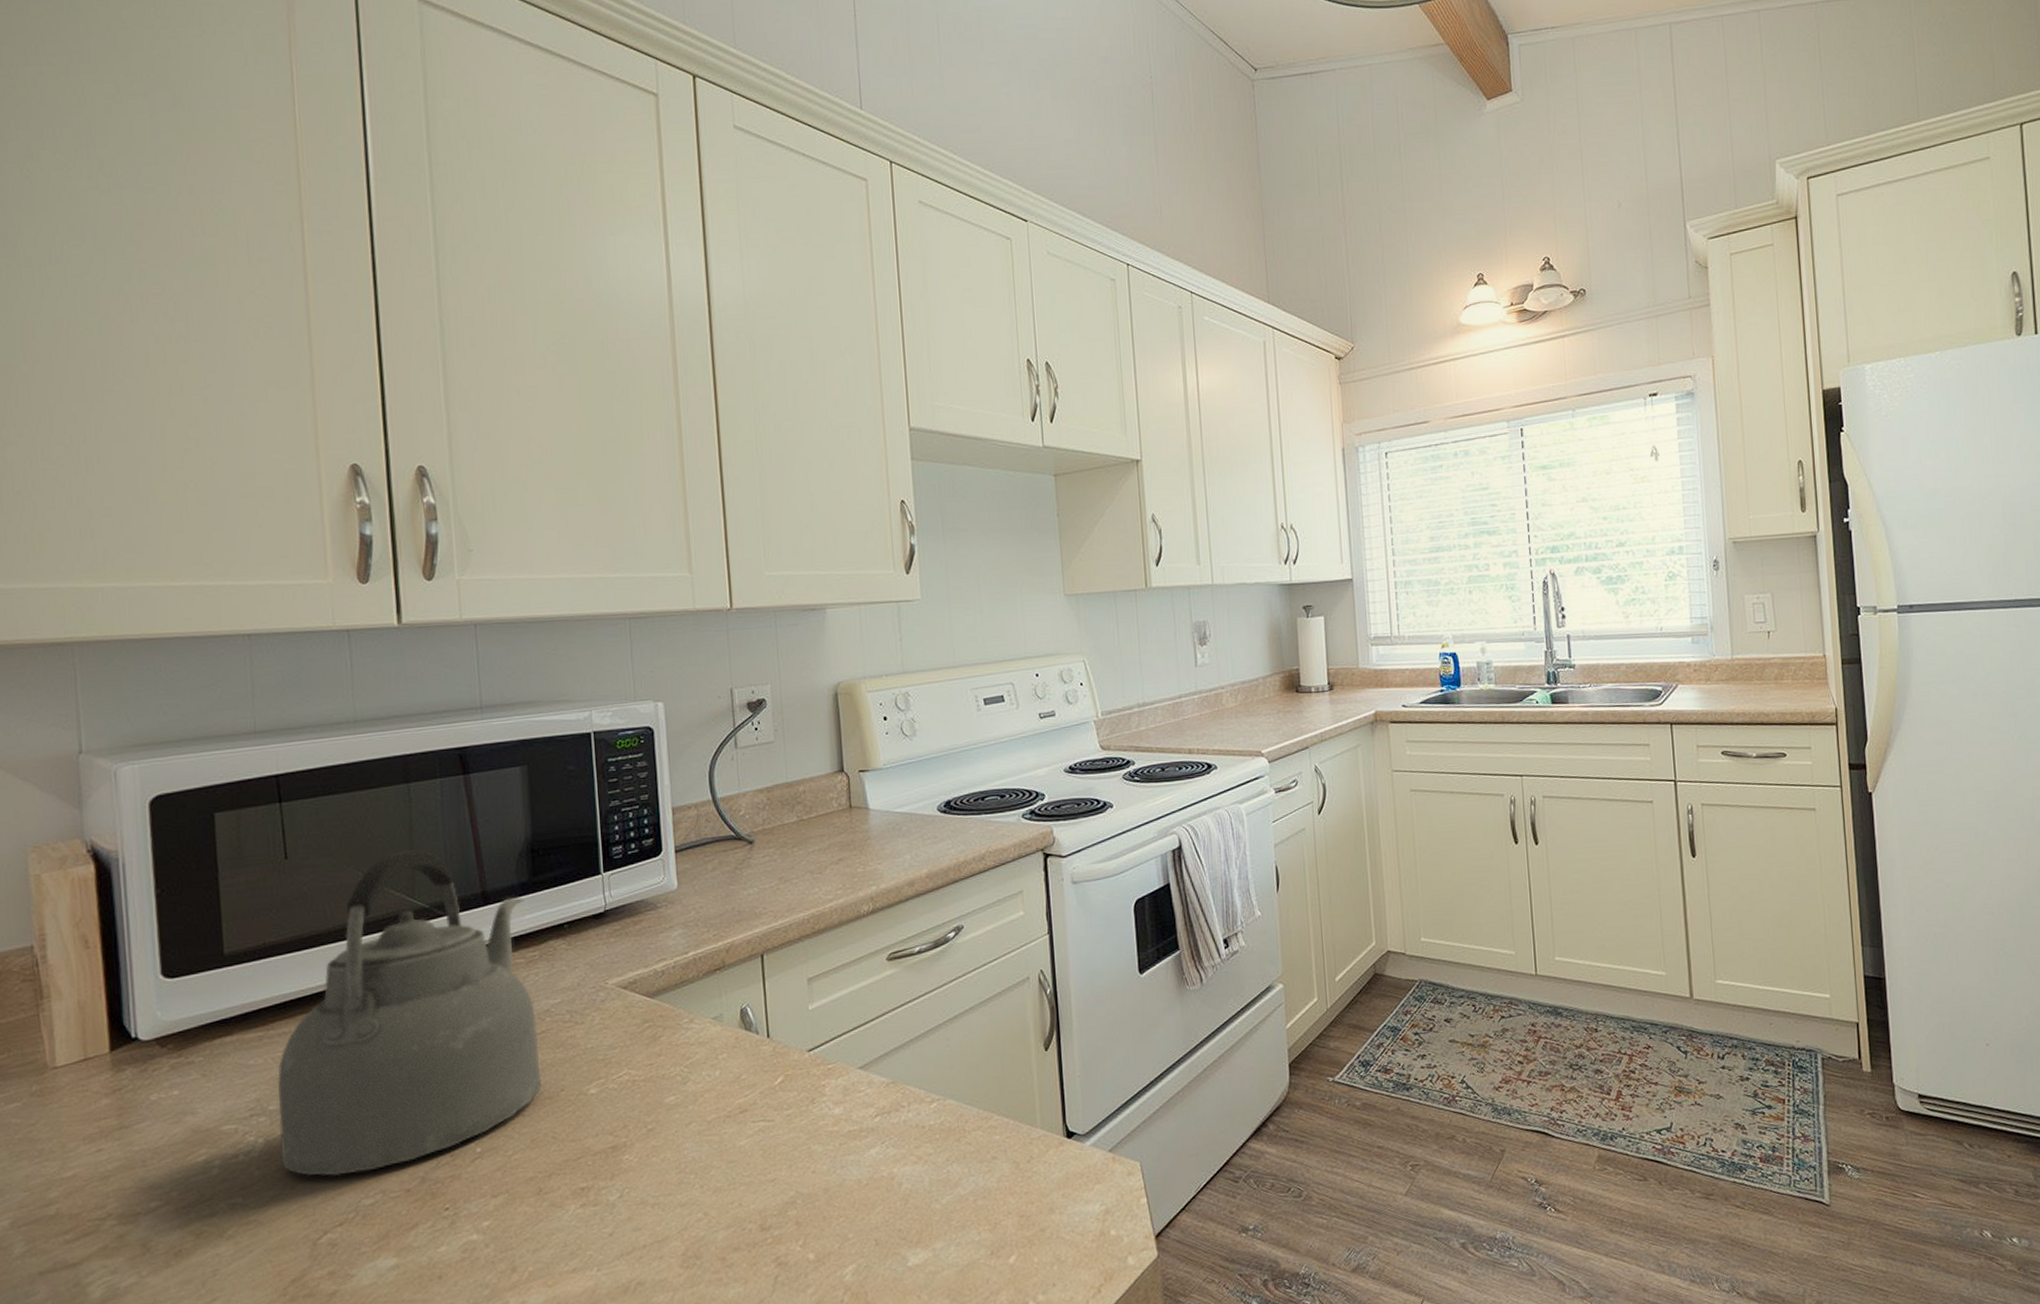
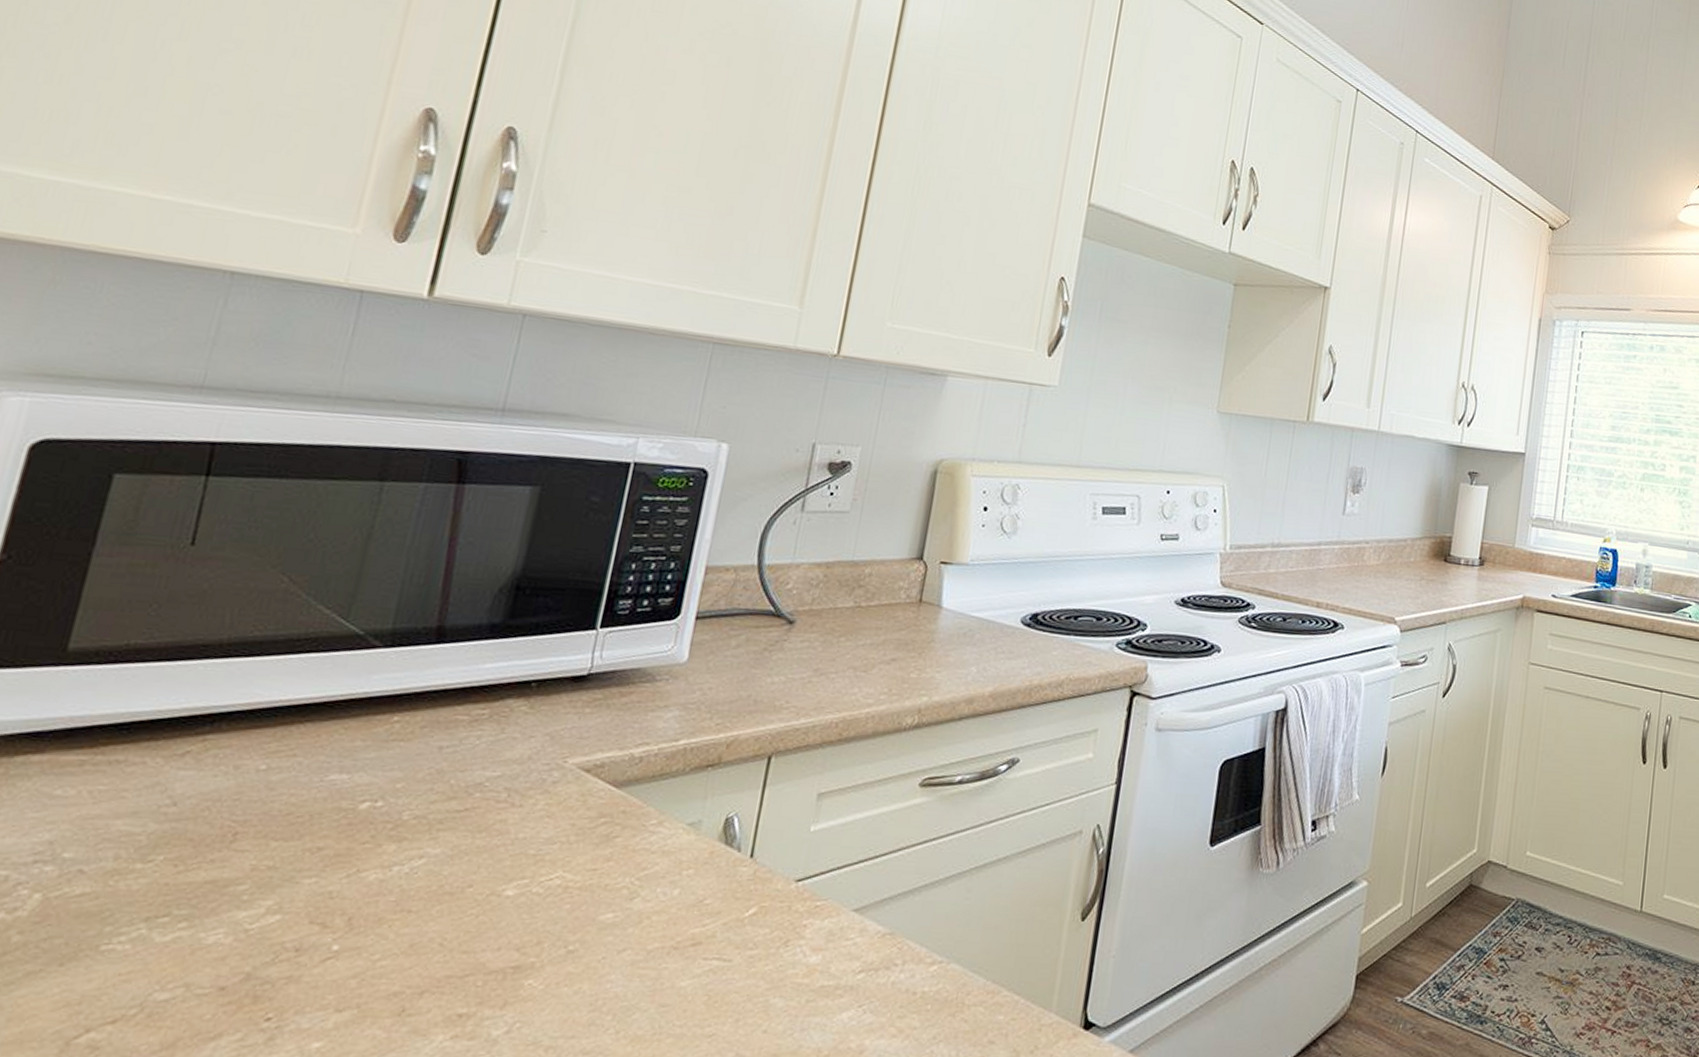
kettle: present [277,850,542,1177] -> none [55,560,491,958]

